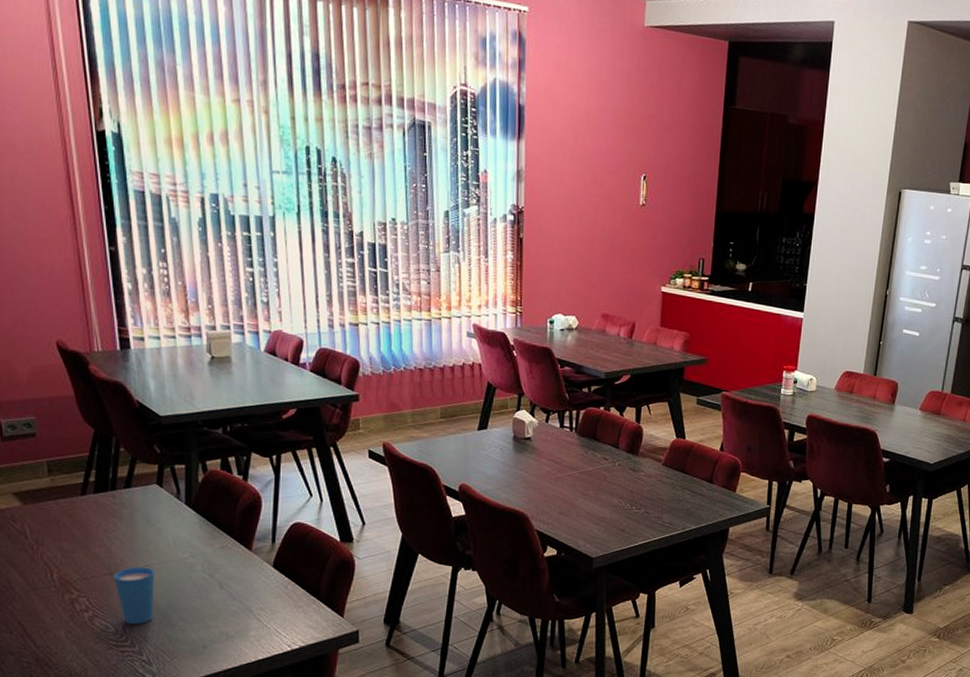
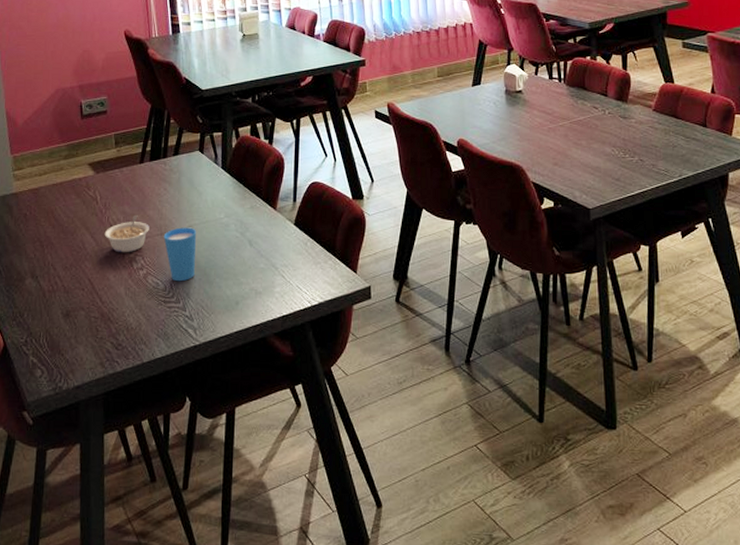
legume: none [37,551,95,594] -> present [104,214,149,253]

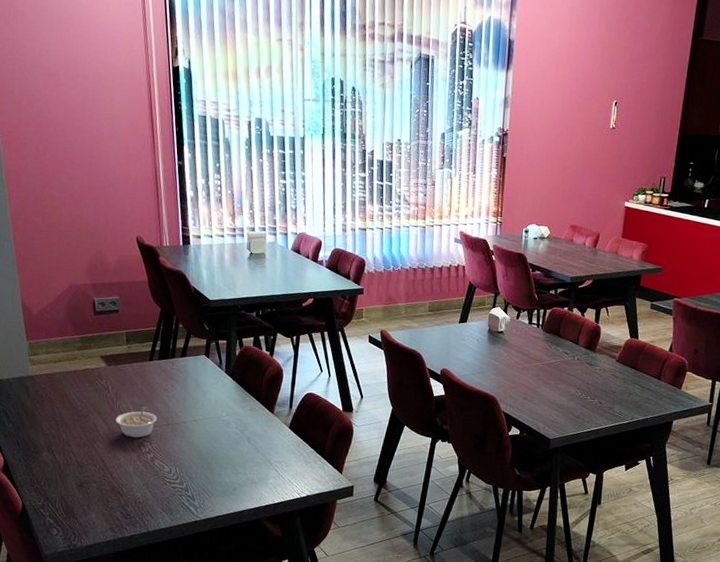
cup: present [163,227,197,282] -> none [170,420,201,467]

